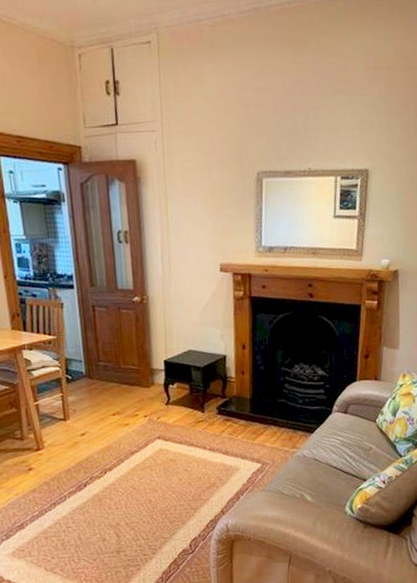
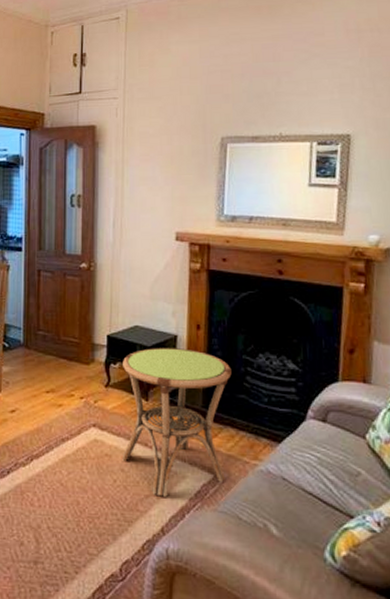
side table: none [180,366,273,487] -> present [122,348,232,497]

